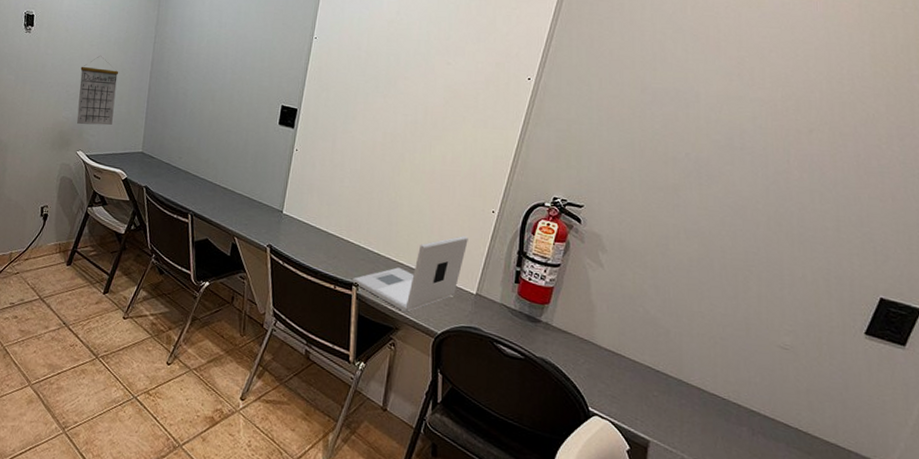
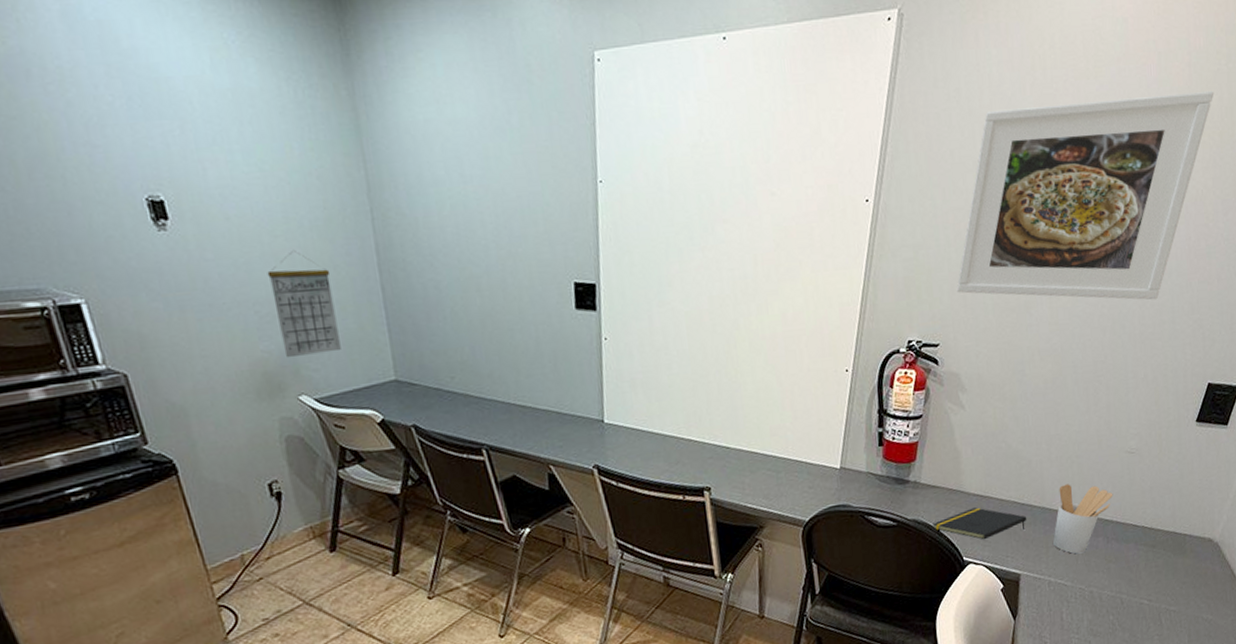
laptop: present [352,236,468,312] -> none [703,405,824,507]
notepad: none [560,361,661,397] -> present [932,507,1027,540]
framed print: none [605,23,888,206] -> present [956,91,1214,300]
utensil holder: none [688,362,762,438] -> present [1052,484,1113,554]

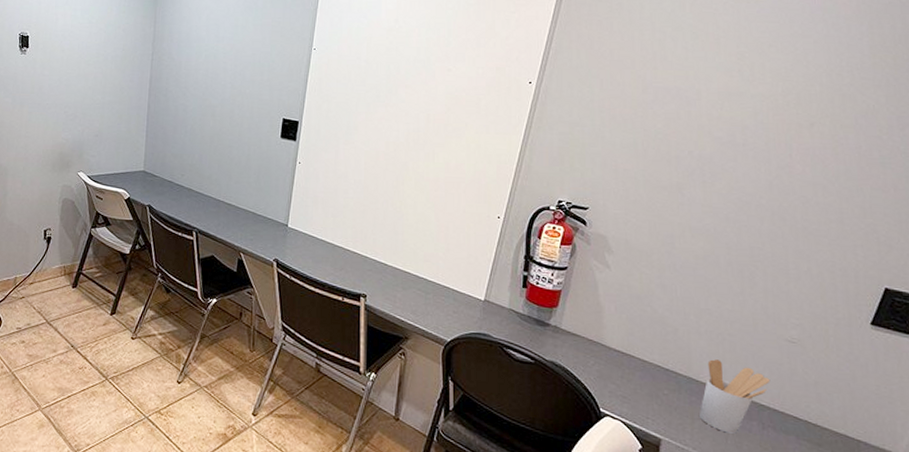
calendar: present [267,251,341,358] -> none [76,75,117,146]
notepad: present [932,507,1027,540] -> none [570,362,671,396]
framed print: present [956,91,1214,300] -> none [608,20,886,199]

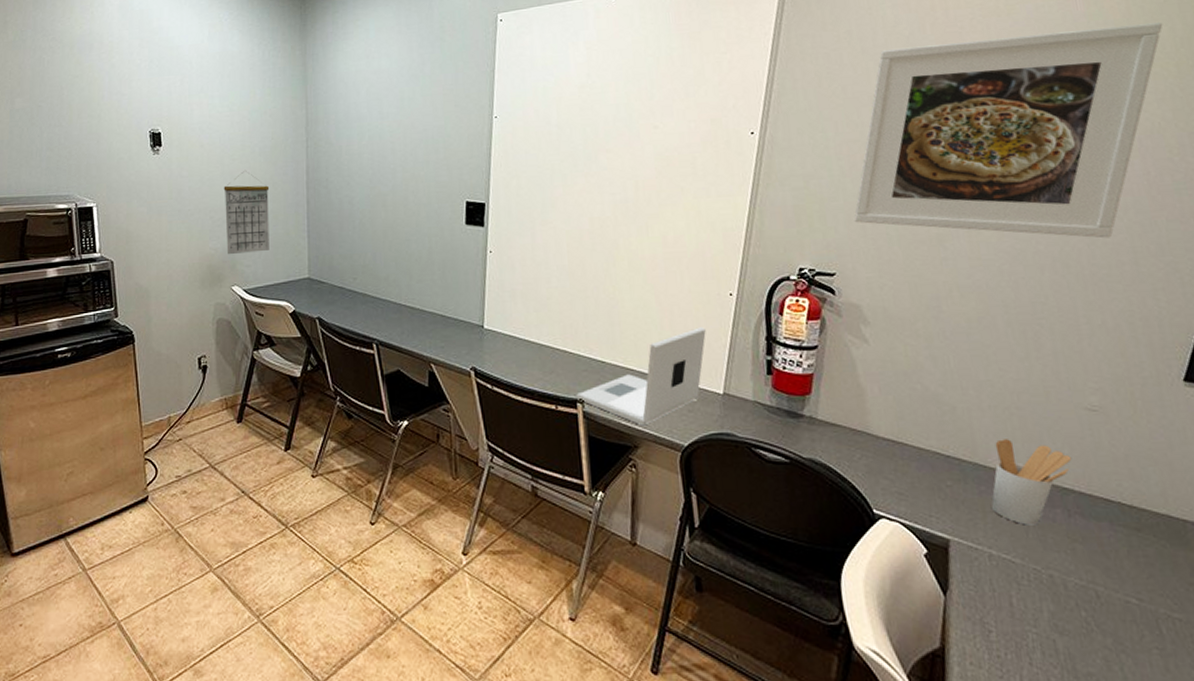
calendar: none [76,75,117,146] -> present [223,171,270,255]
laptop: none [360,243,475,321] -> present [576,327,706,426]
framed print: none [608,20,886,199] -> present [853,22,1163,239]

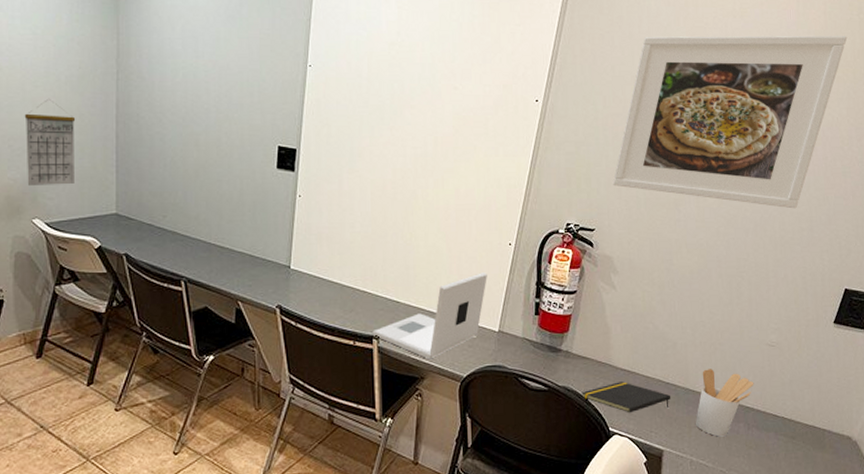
notepad: none [833,454,955,493] -> present [581,382,671,413]

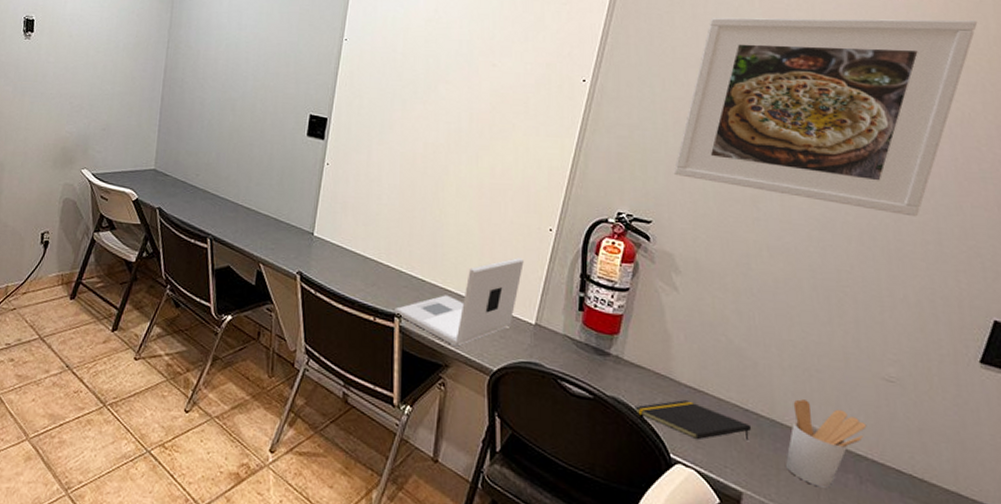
calendar: present [24,99,76,187] -> none [81,63,128,140]

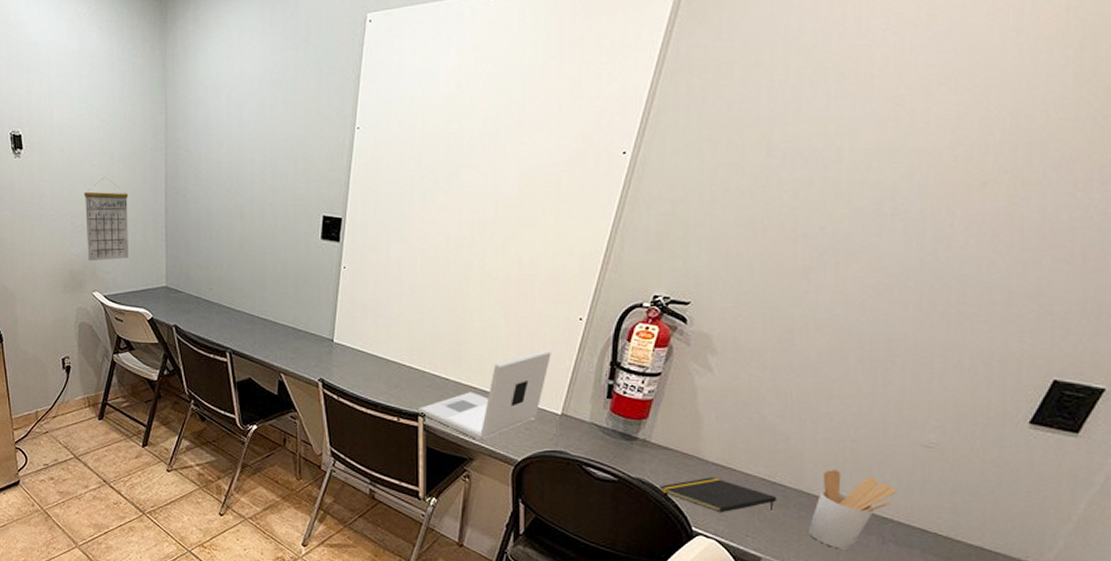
calendar: none [81,63,128,140] -> present [84,177,129,261]
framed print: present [673,17,978,217] -> none [718,39,1103,277]

